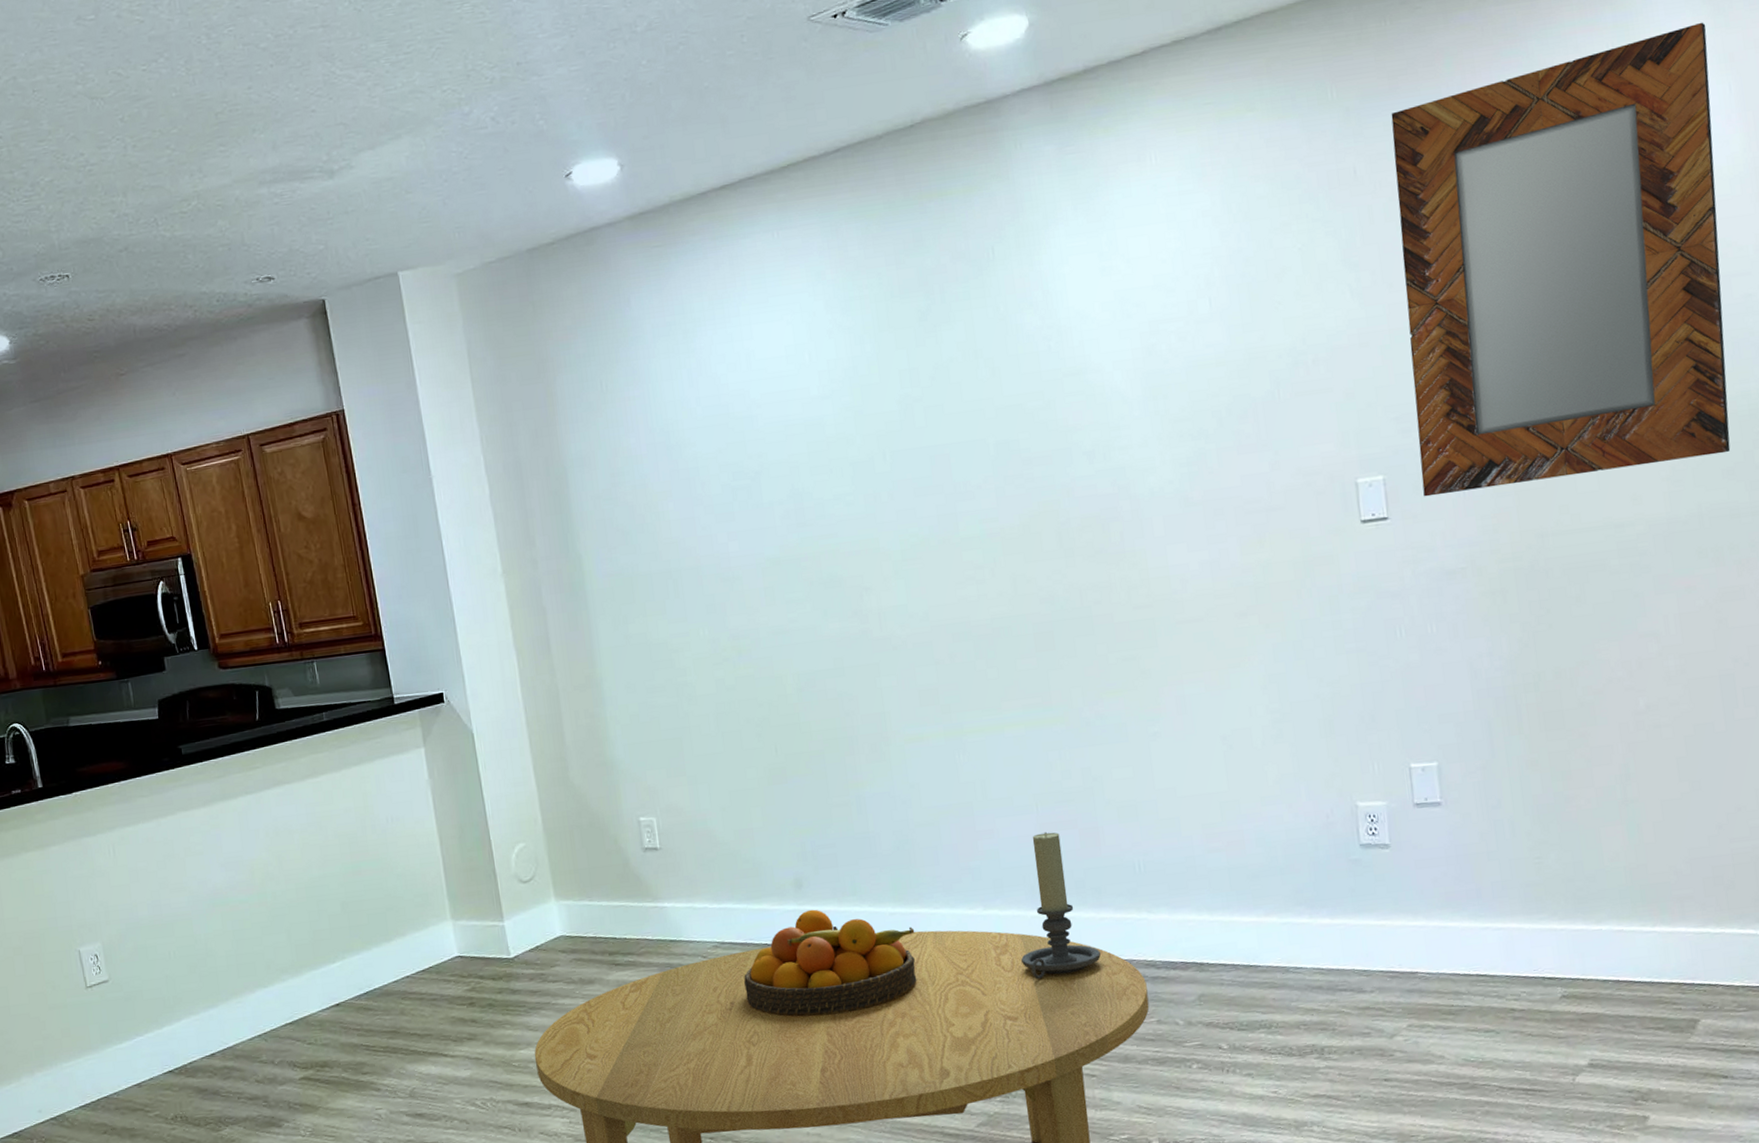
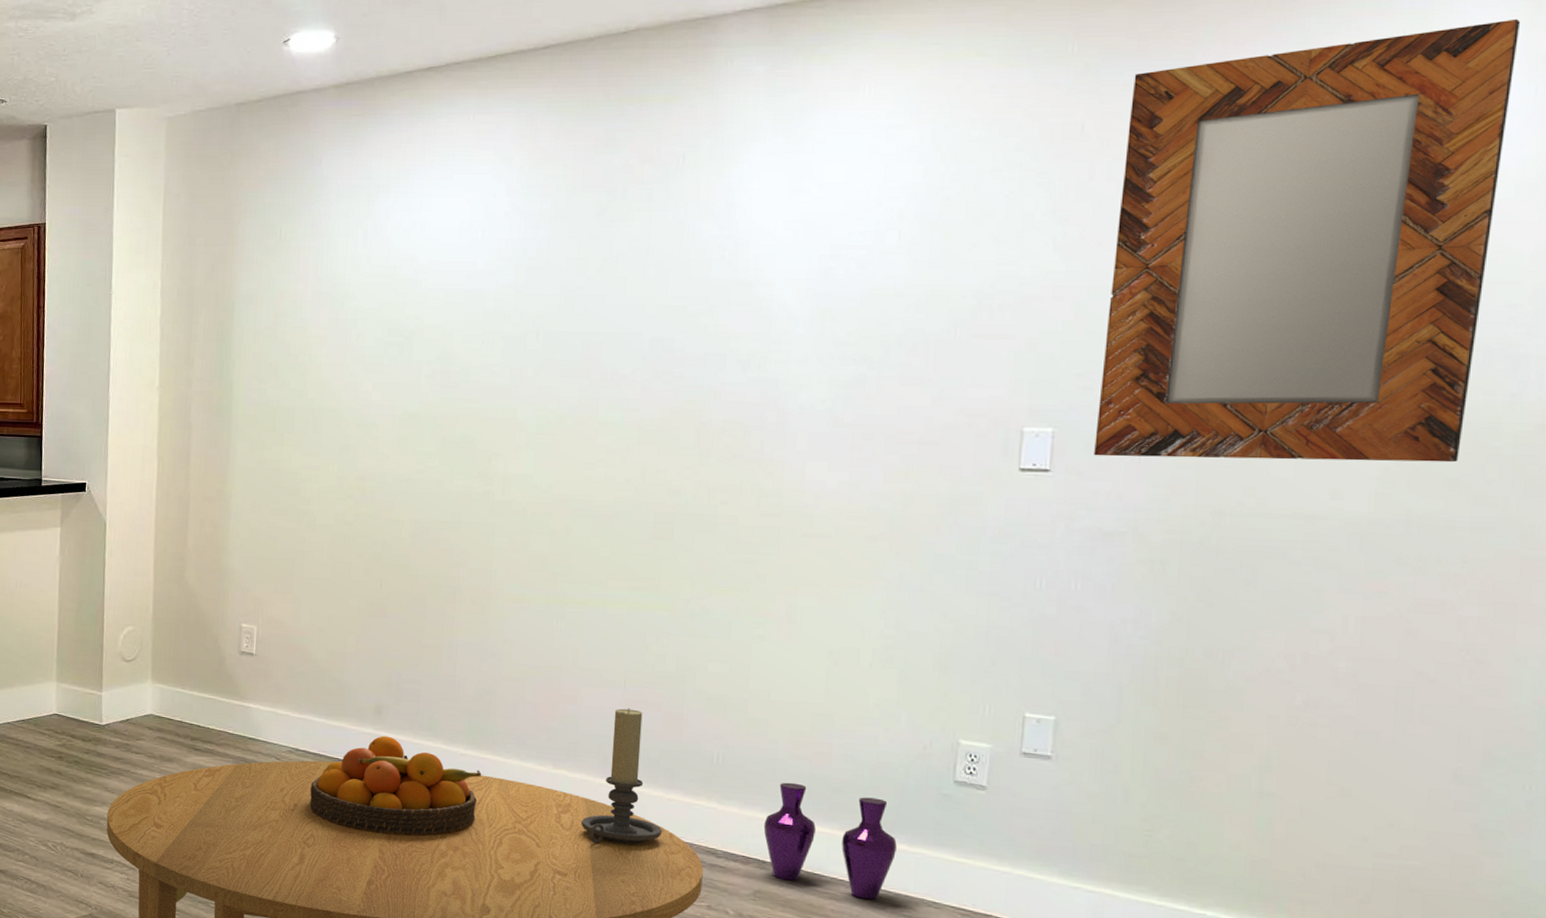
vase: none [1194,876,1321,981] -> present [763,782,897,900]

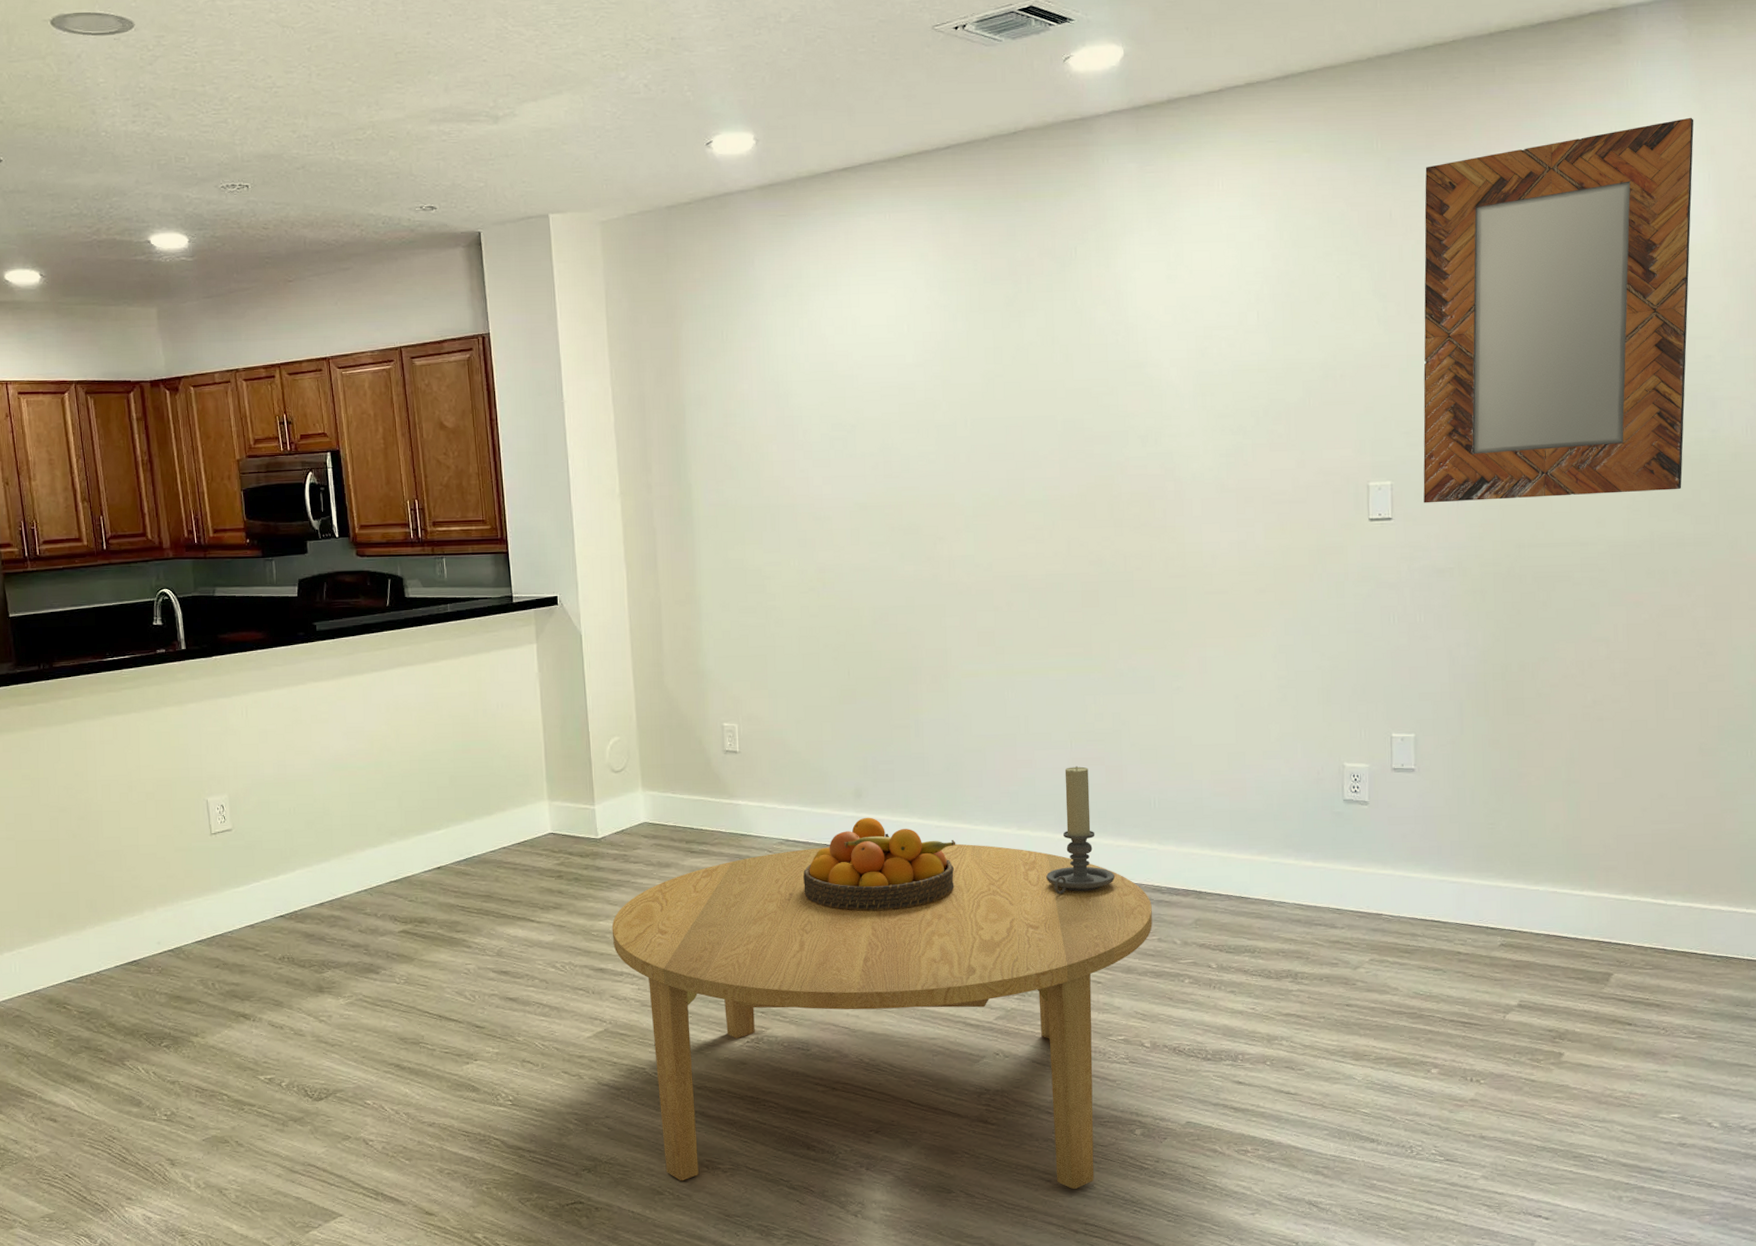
vase: present [763,782,897,900] -> none [1197,817,1304,914]

